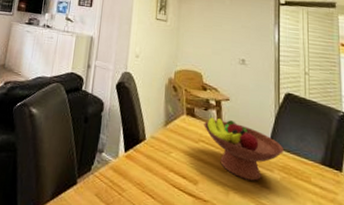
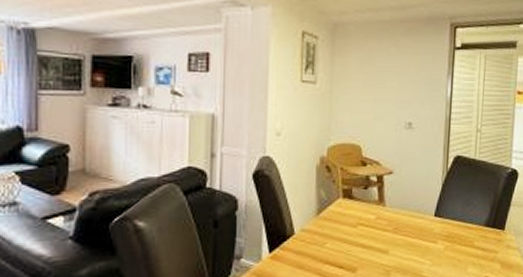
fruit bowl: present [204,116,284,181] -> none [363,195,449,256]

